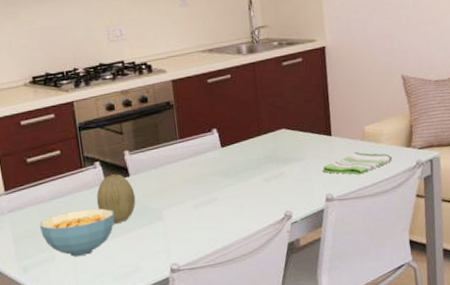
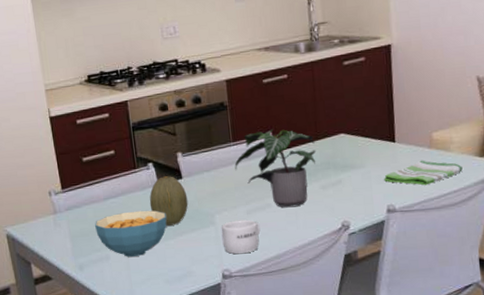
mug: none [169,213,208,248] -> present [221,219,261,254]
potted plant: none [181,126,260,201] -> present [234,129,317,208]

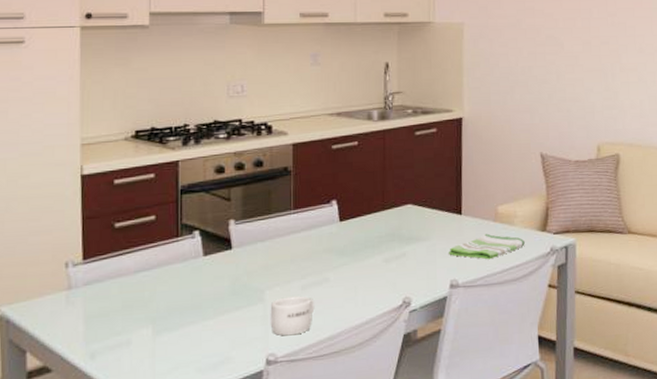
cereal bowl: present [95,210,167,257] -> none [118,285,208,341]
fruit: present [149,176,188,226] -> none [189,246,236,304]
potted plant: present [234,129,317,208] -> none [293,197,382,283]

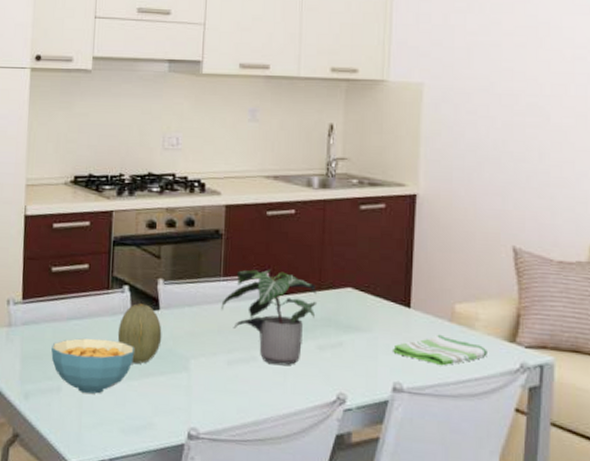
cereal bowl: none [118,285,208,341] -> present [51,338,134,394]
fruit: none [189,246,236,304] -> present [117,303,162,364]
mug: present [270,295,315,336] -> none [194,369,241,413]
potted plant: none [293,197,382,283] -> present [221,269,318,366]

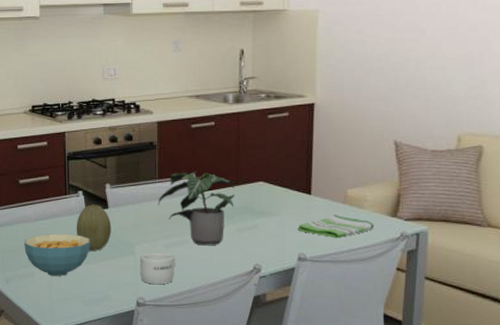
mug: none [194,369,241,413] -> present [139,252,176,285]

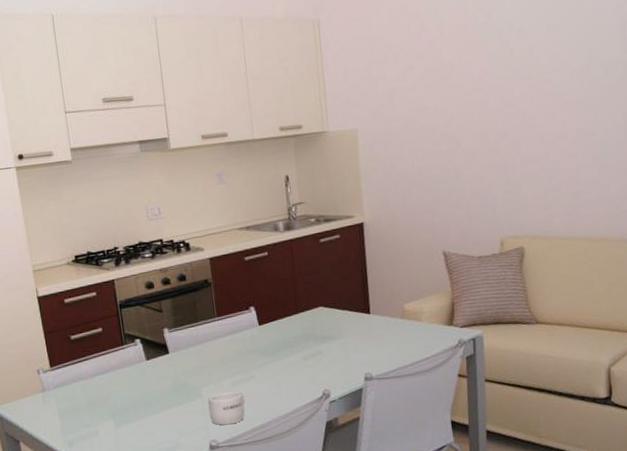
cereal bowl: present [24,234,90,276] -> none [83,385,155,432]
fruit: present [76,205,112,251] -> none [137,351,176,400]
potted plant: present [158,171,236,246] -> none [219,304,297,379]
dish towel: present [298,214,374,239] -> none [361,330,433,354]

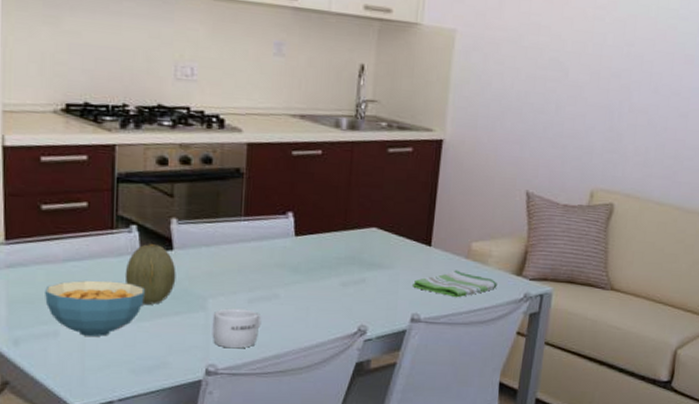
cereal bowl: none [83,385,155,432] -> present [45,280,145,337]
fruit: none [137,351,176,400] -> present [124,244,176,305]
dish towel: none [361,330,433,354] -> present [413,270,497,298]

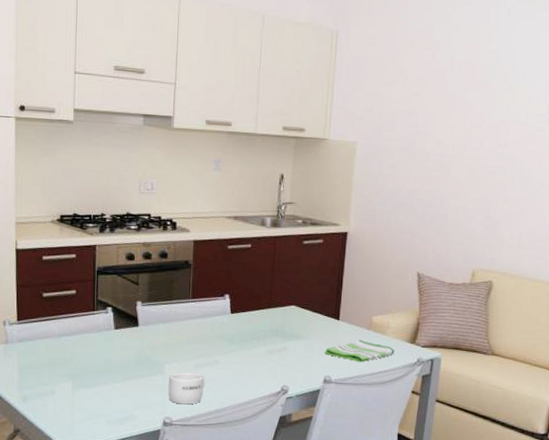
cereal bowl: present [45,280,145,337] -> none [45,351,117,395]
fruit: present [124,244,176,305] -> none [103,322,141,370]

